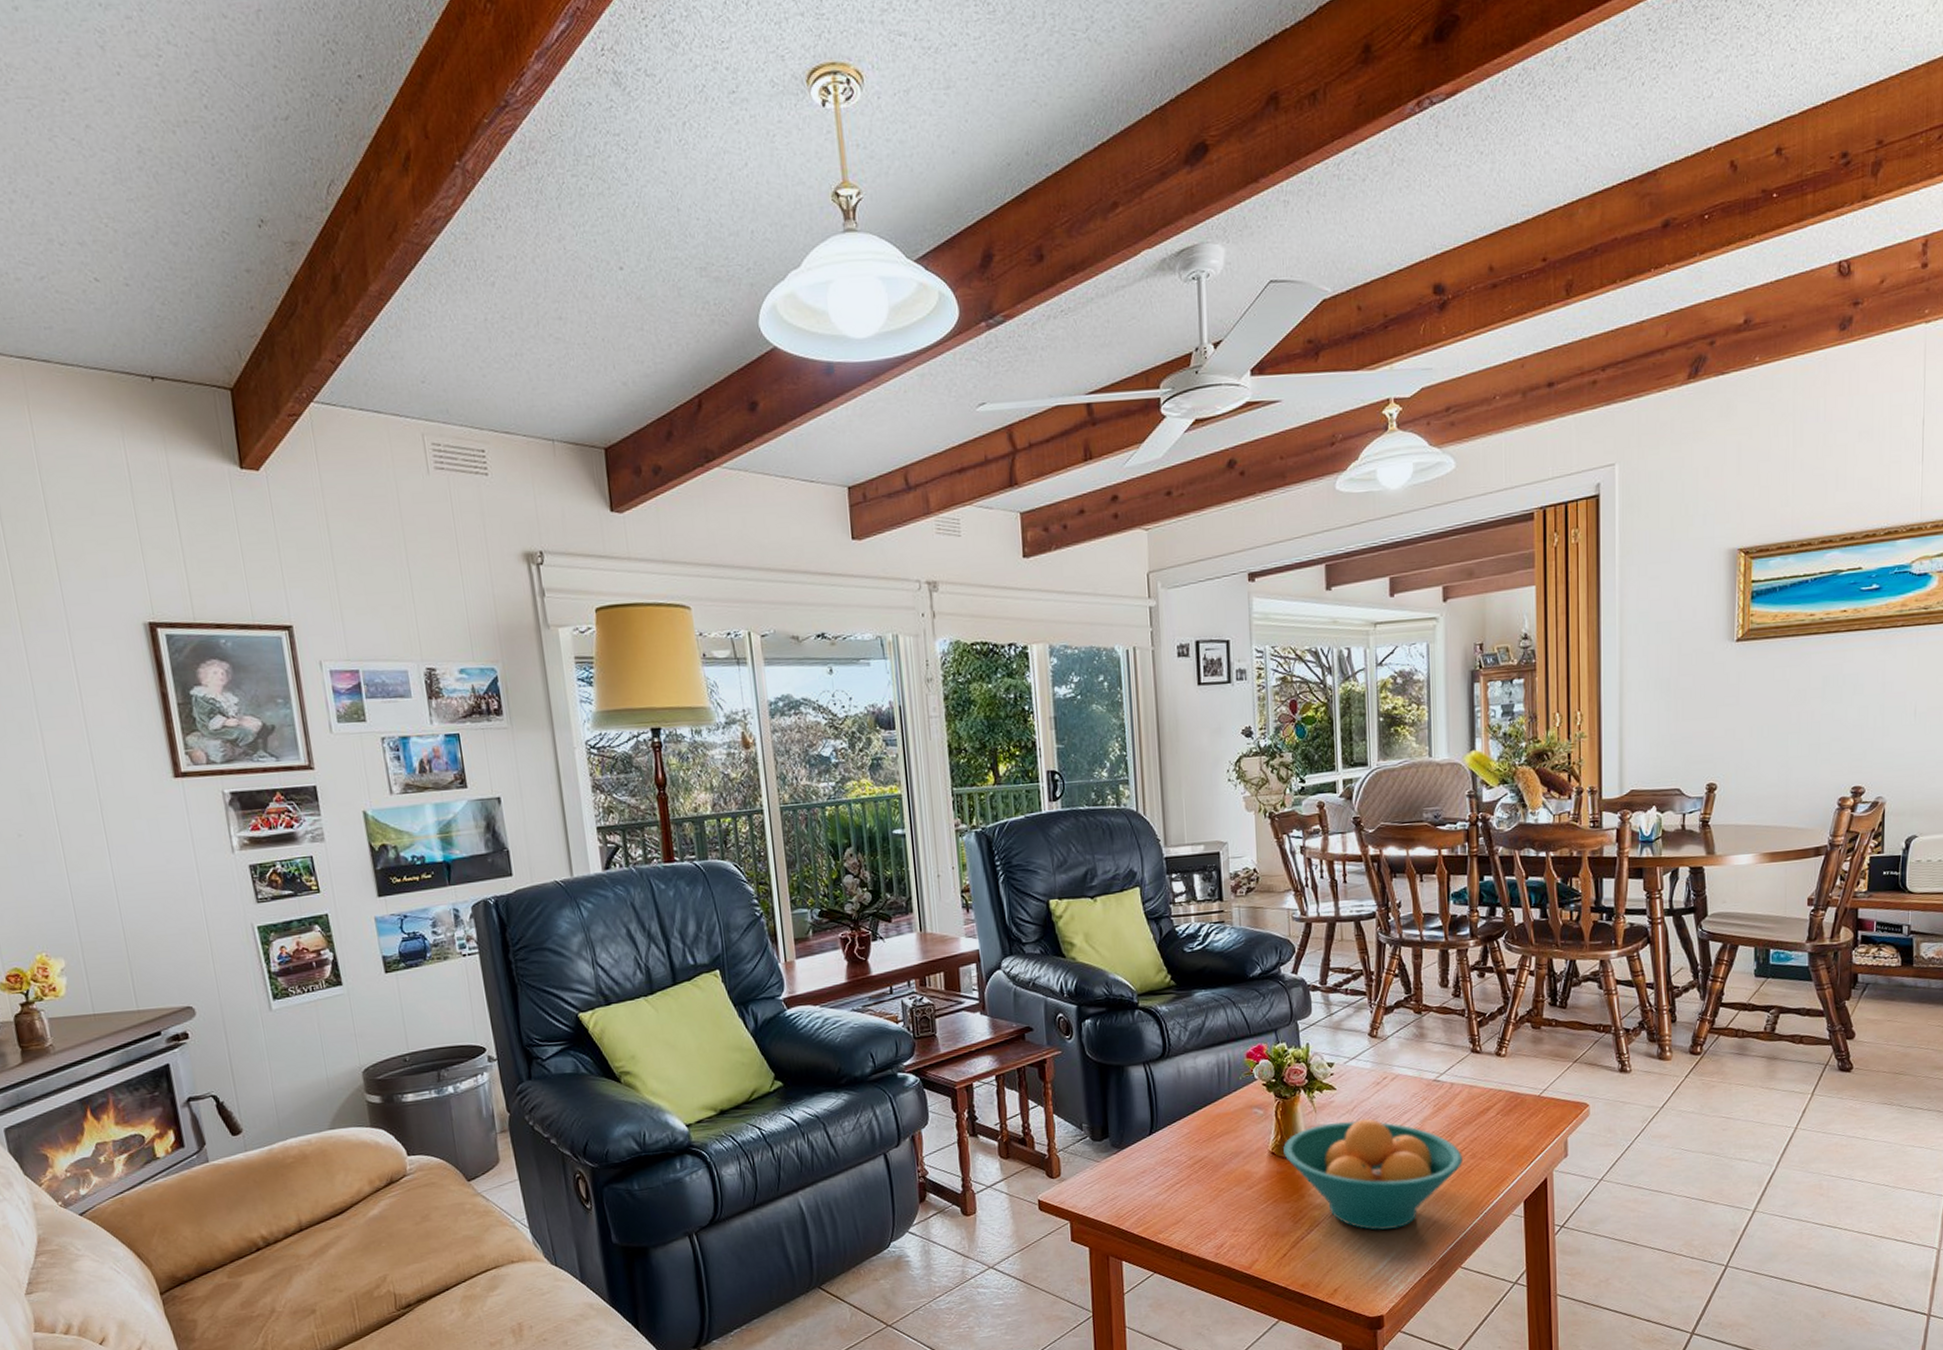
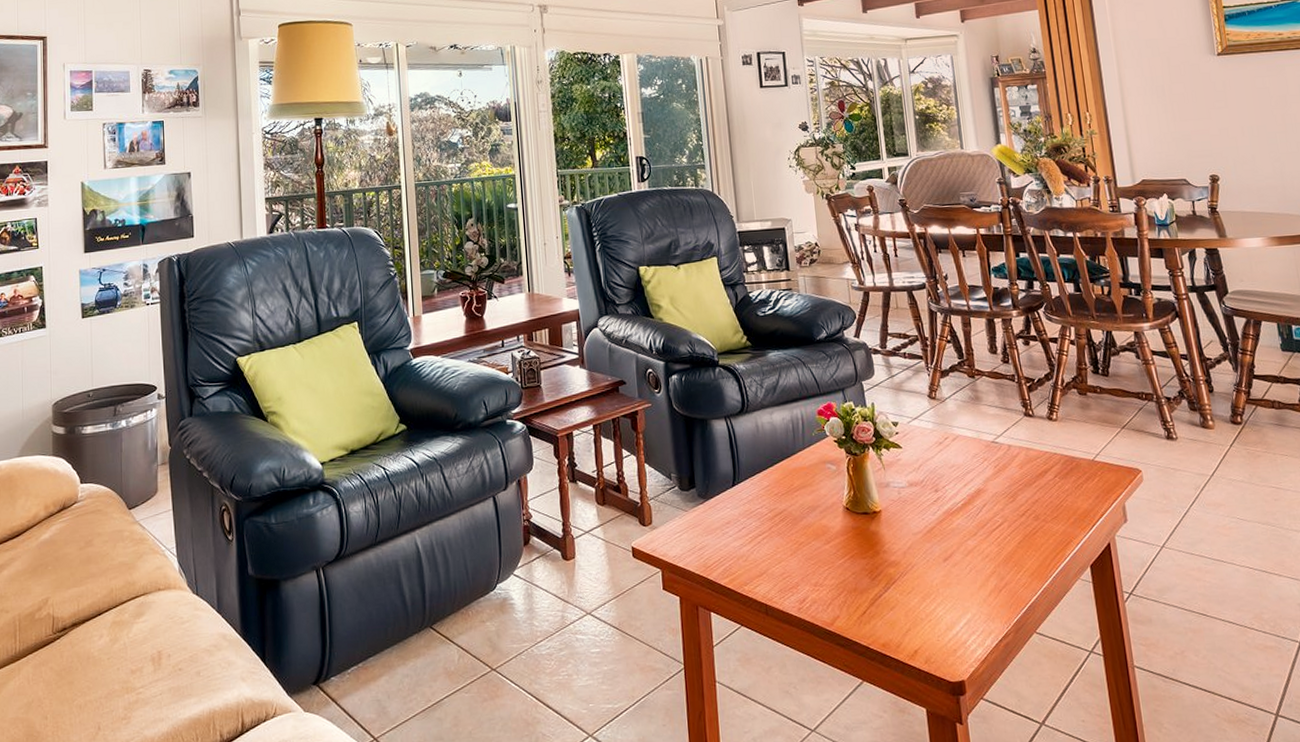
fruit bowl: present [1283,1119,1463,1230] -> none [856,477,1027,590]

